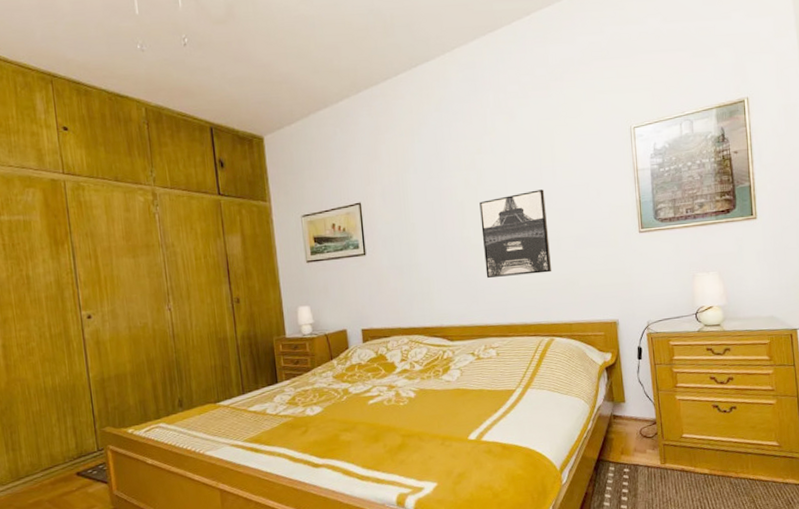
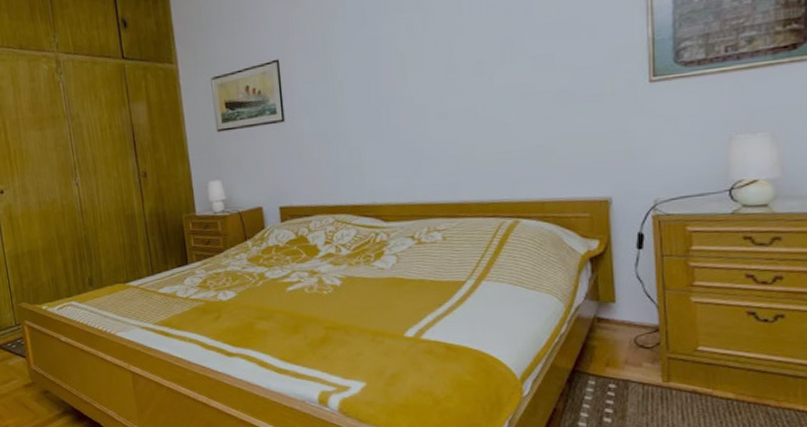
wall art: present [479,189,552,278] -> none [425,31,521,146]

